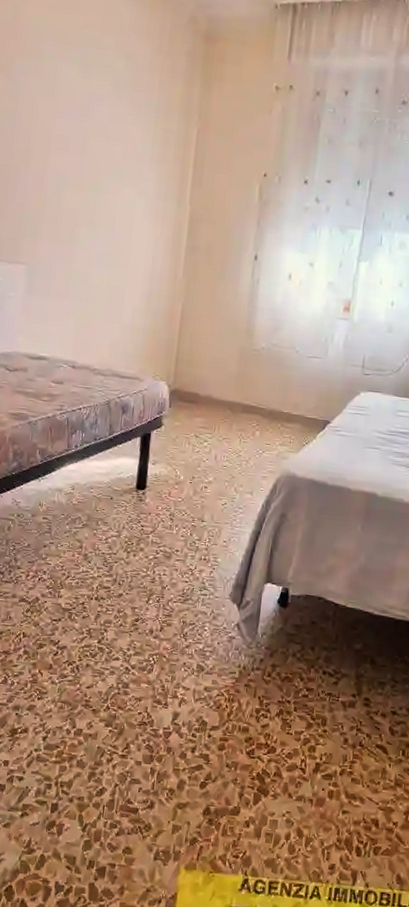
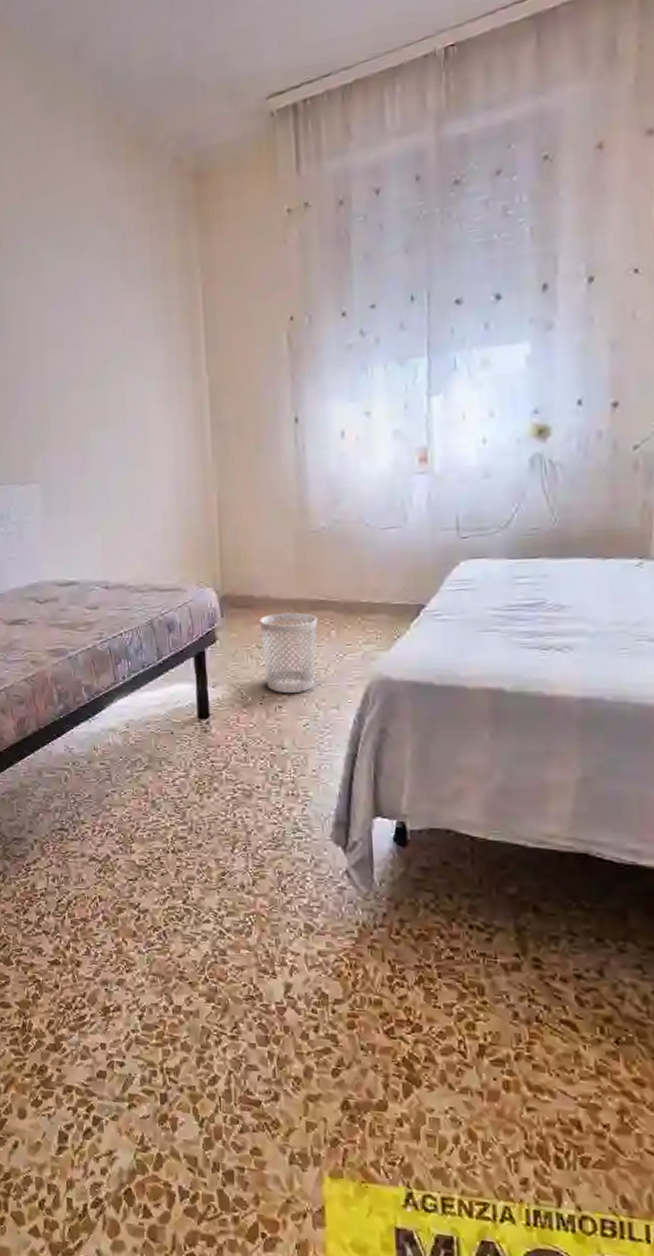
wastebasket: none [198,411,247,478] -> present [260,612,318,693]

